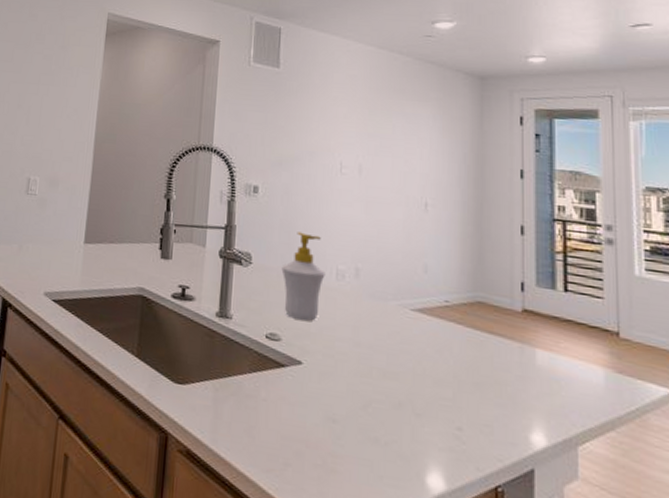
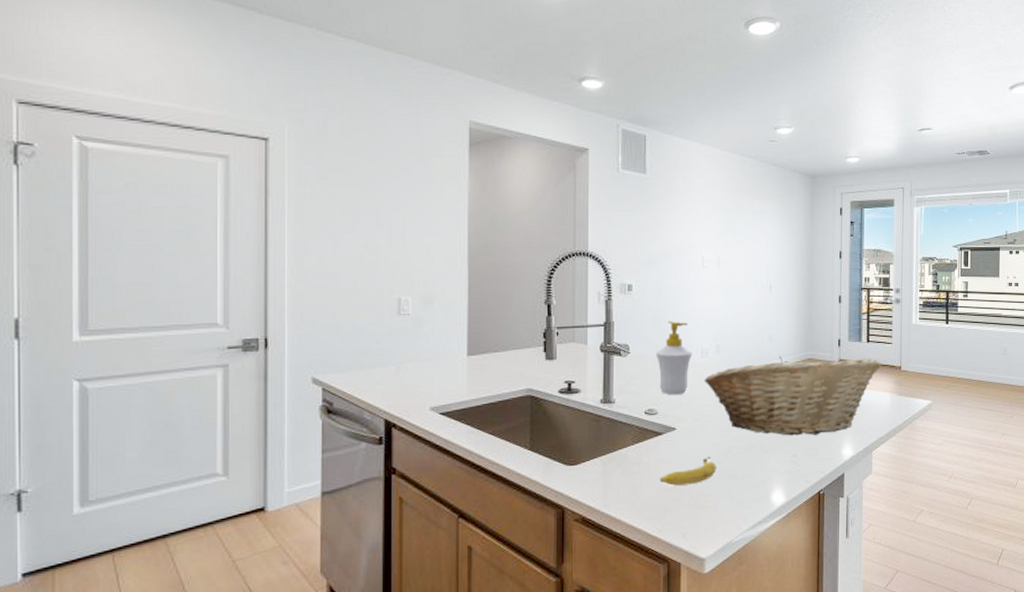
banana: none [280,406,352,439] -> present [659,456,716,486]
fruit basket: none [338,292,588,408] -> present [704,355,882,436]

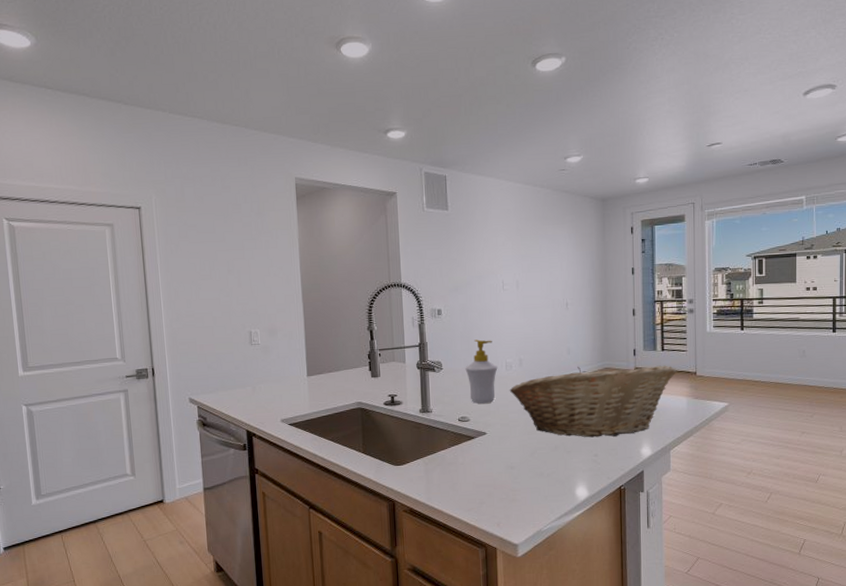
banana: present [659,456,716,486] -> none [474,457,524,482]

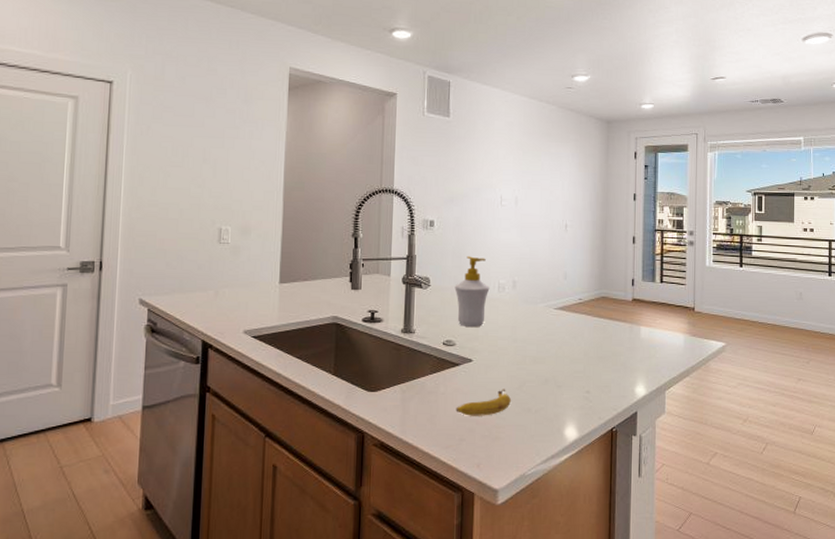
banana: none [474,457,524,482] -> present [456,389,511,416]
fruit basket: present [509,365,677,438] -> none [500,293,675,372]

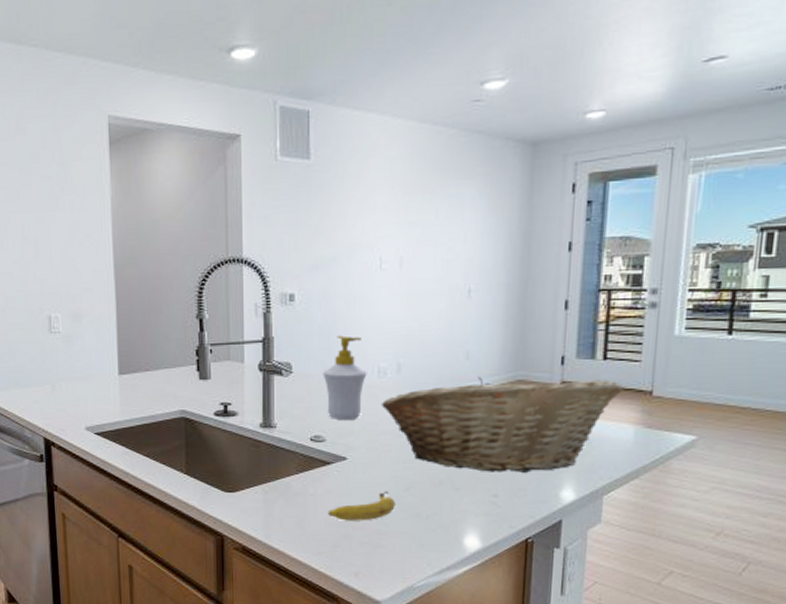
fruit basket: none [500,293,675,372] -> present [381,376,624,473]

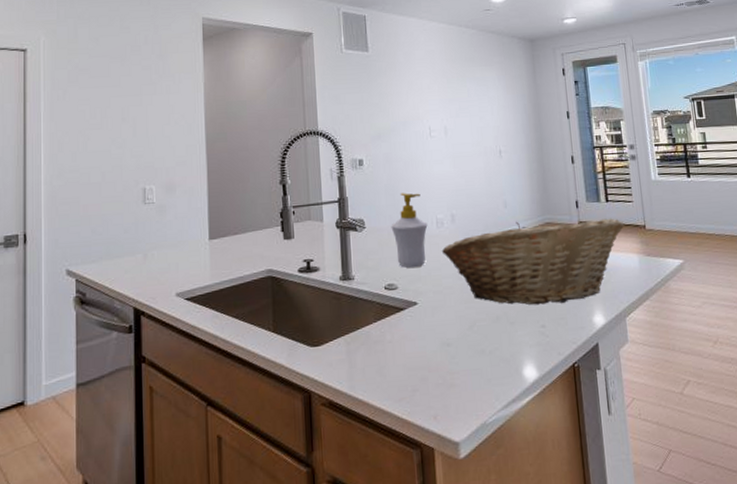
banana: present [328,491,395,521] -> none [405,331,463,364]

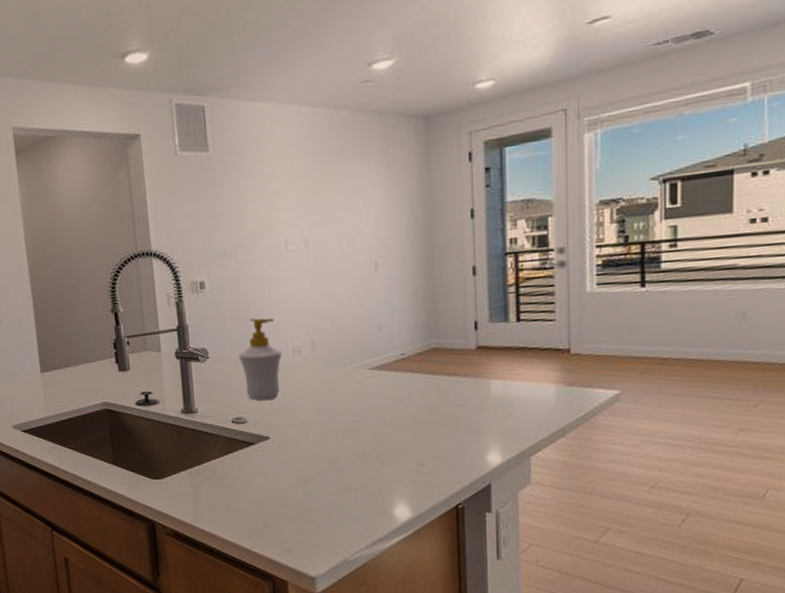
fruit basket: present [441,218,625,305] -> none [298,341,540,442]

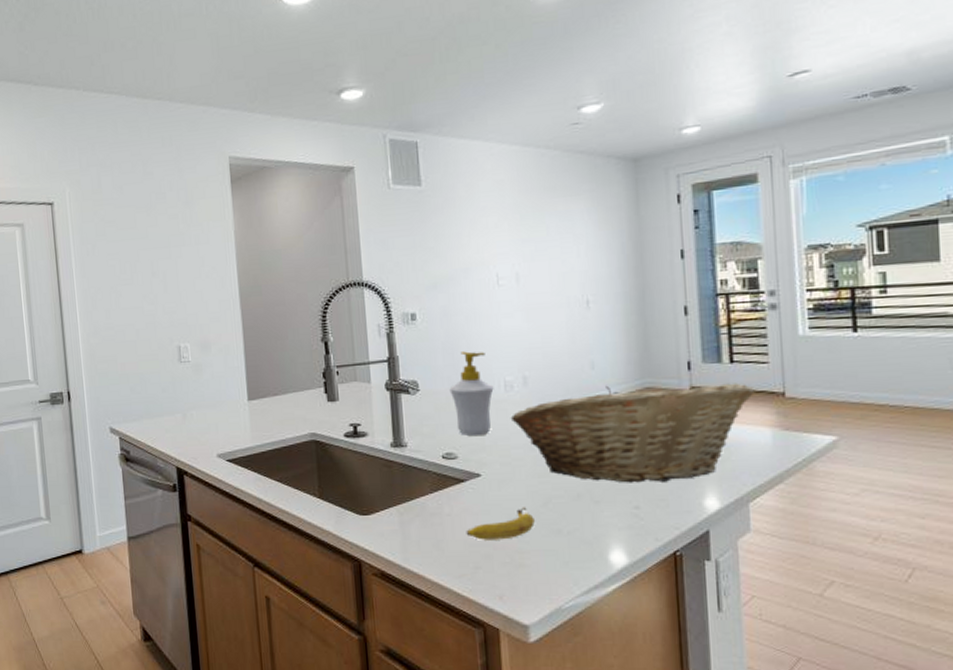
banana: none [255,467,322,500] -> present [466,507,535,540]
fruit basket: none [298,341,540,442] -> present [510,383,755,483]

